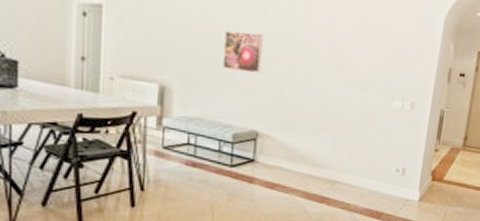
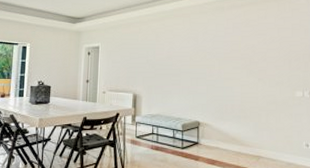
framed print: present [223,31,263,74] -> none [173,54,198,81]

